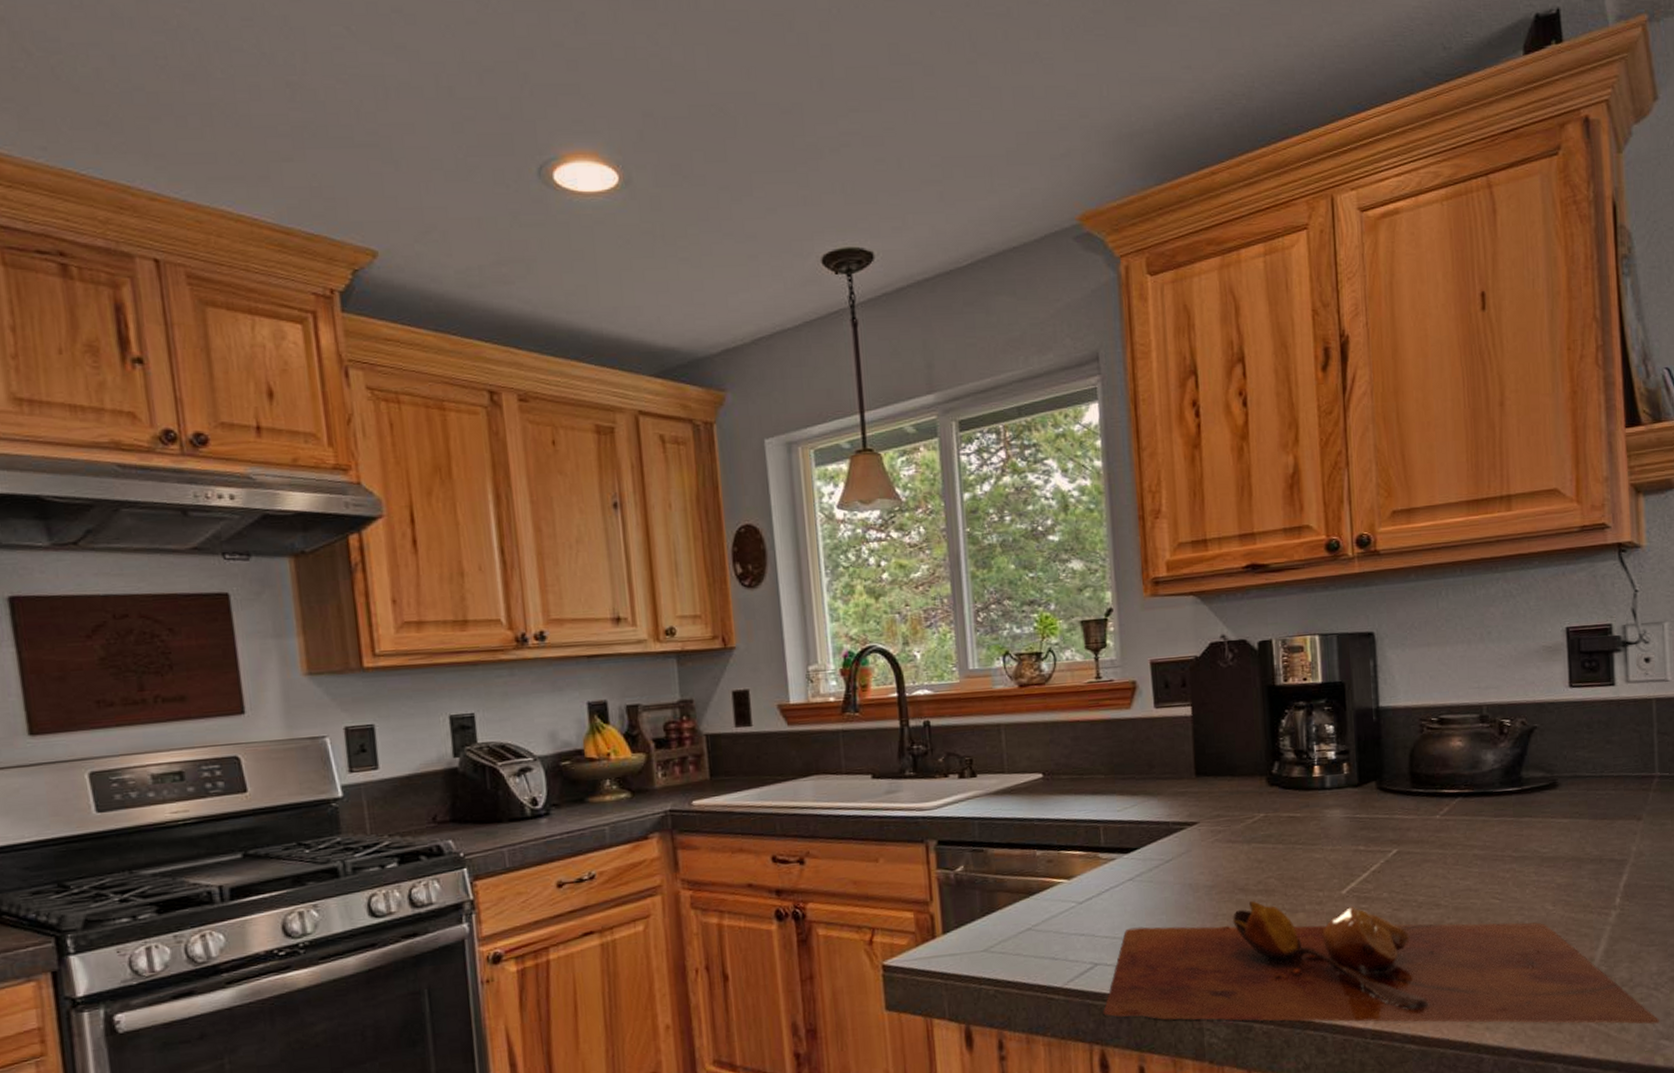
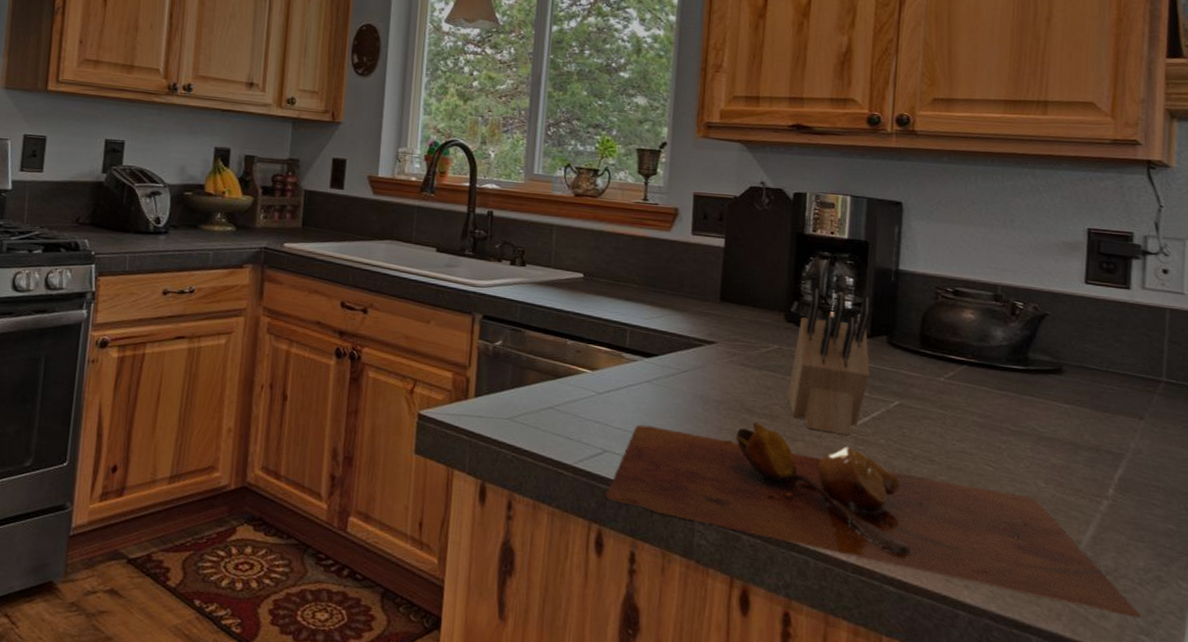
knife block: none [1281,743,1364,897] -> present [787,288,872,436]

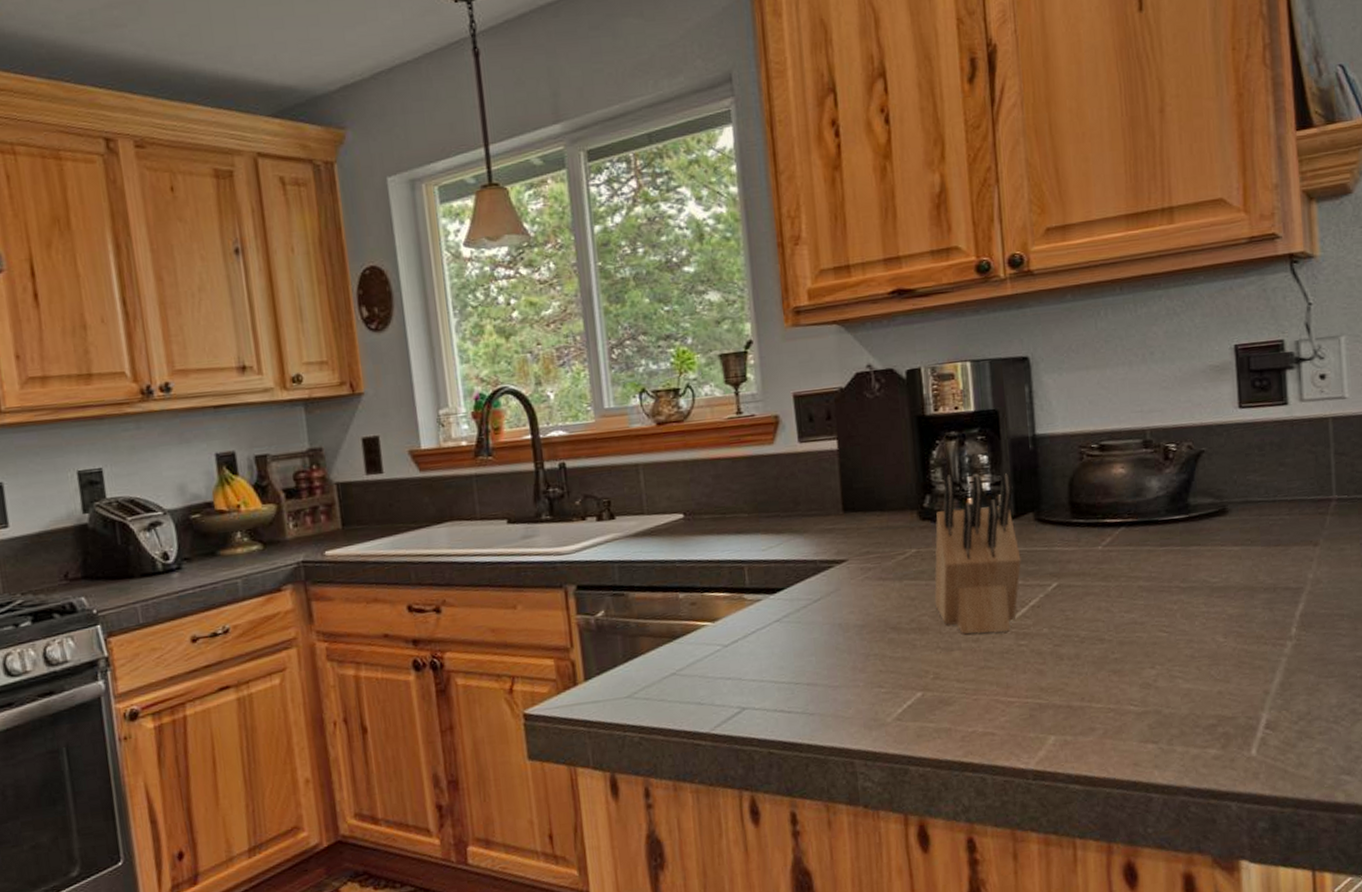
cutting board: present [605,422,1142,618] -> none [752,640,1341,765]

